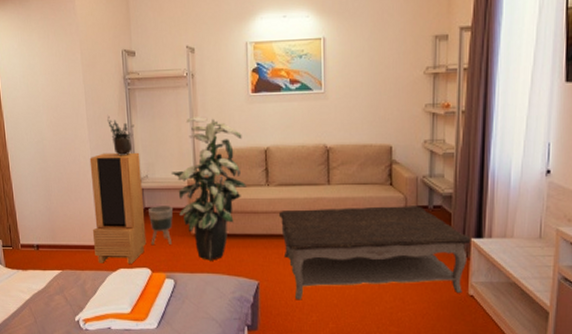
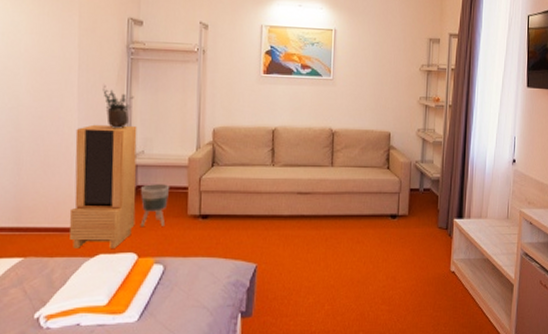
indoor plant: present [172,117,246,261] -> none [172,93,251,243]
coffee table: present [278,206,471,300] -> none [281,188,454,283]

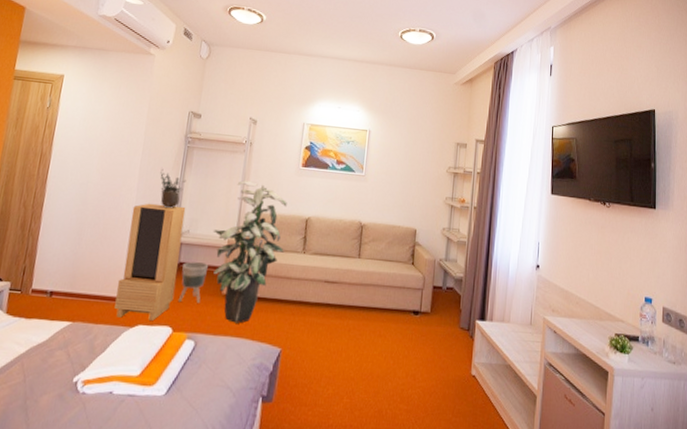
indoor plant: none [172,93,251,243] -> present [213,180,287,324]

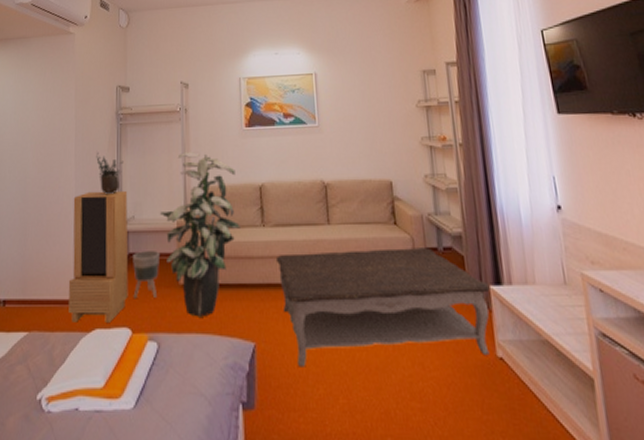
coffee table: none [309,279,476,374] -> present [275,248,490,367]

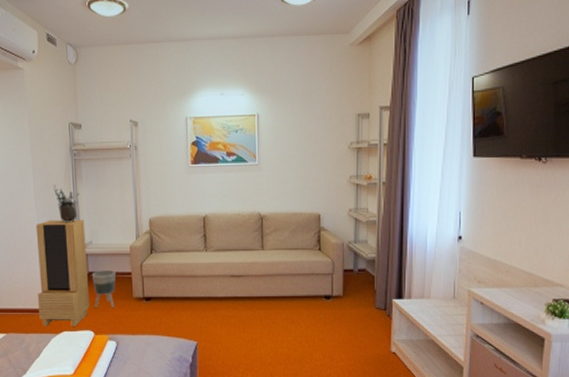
indoor plant: present [160,152,240,317] -> none [115,186,186,323]
coffee table: present [275,248,490,367] -> none [216,269,393,360]

